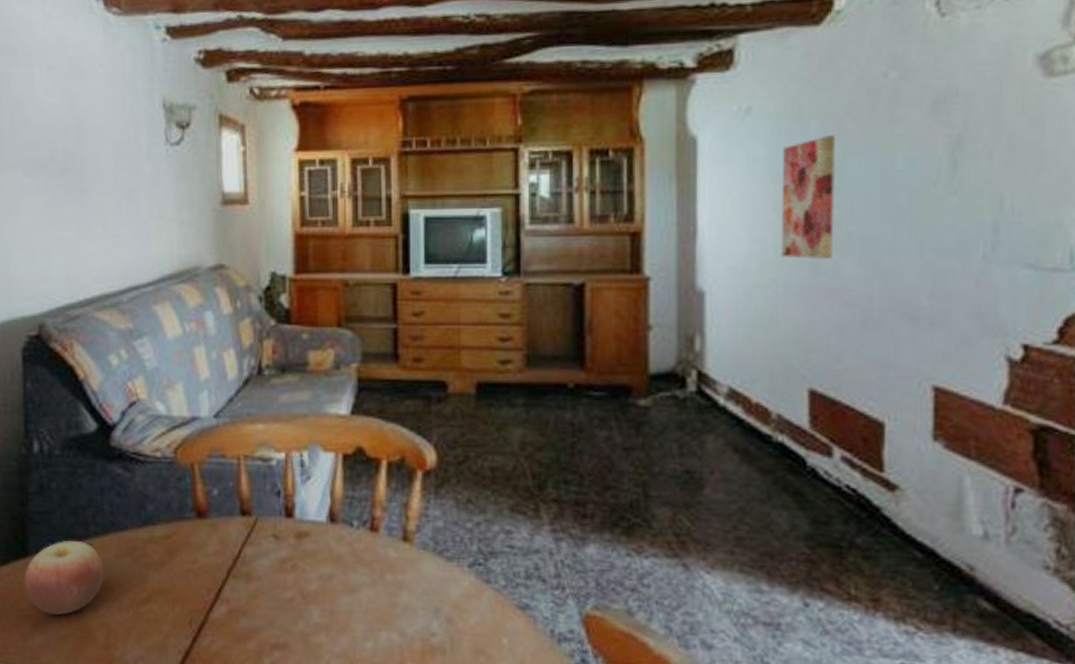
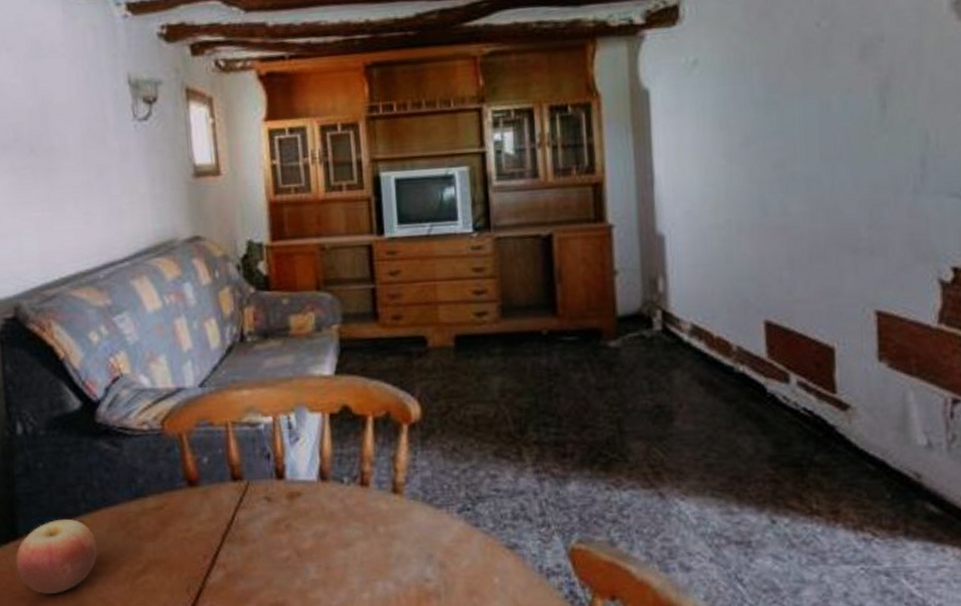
wall art: present [781,134,836,260] -> none [729,81,780,200]

